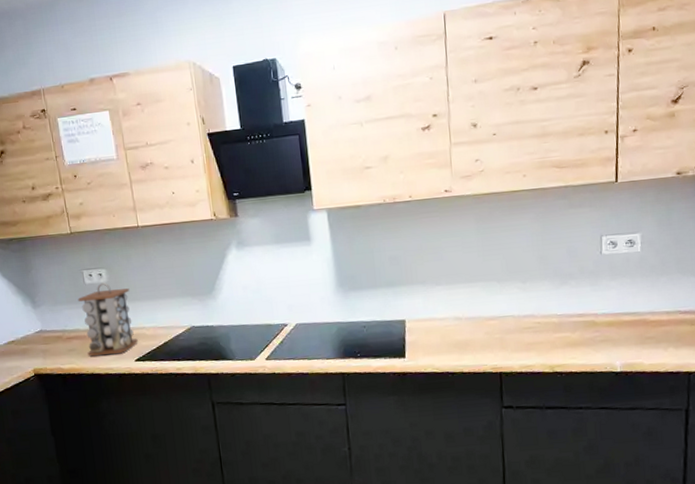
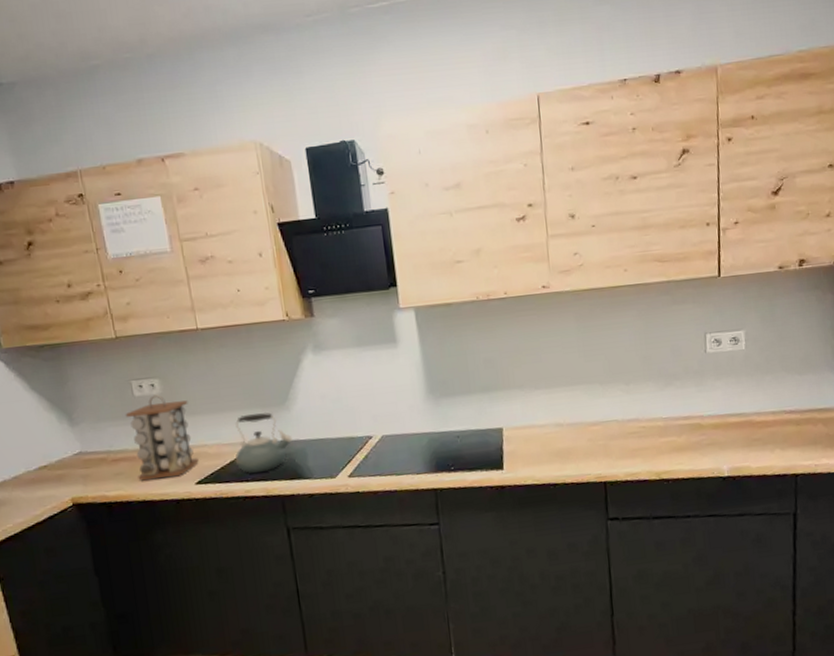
kettle: none [168,300,218,354] -> present [235,411,293,474]

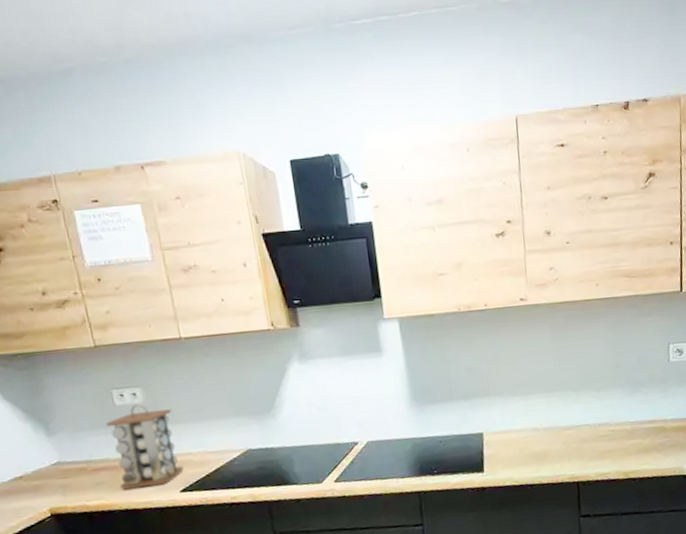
kettle: present [235,411,293,474] -> none [220,419,279,481]

